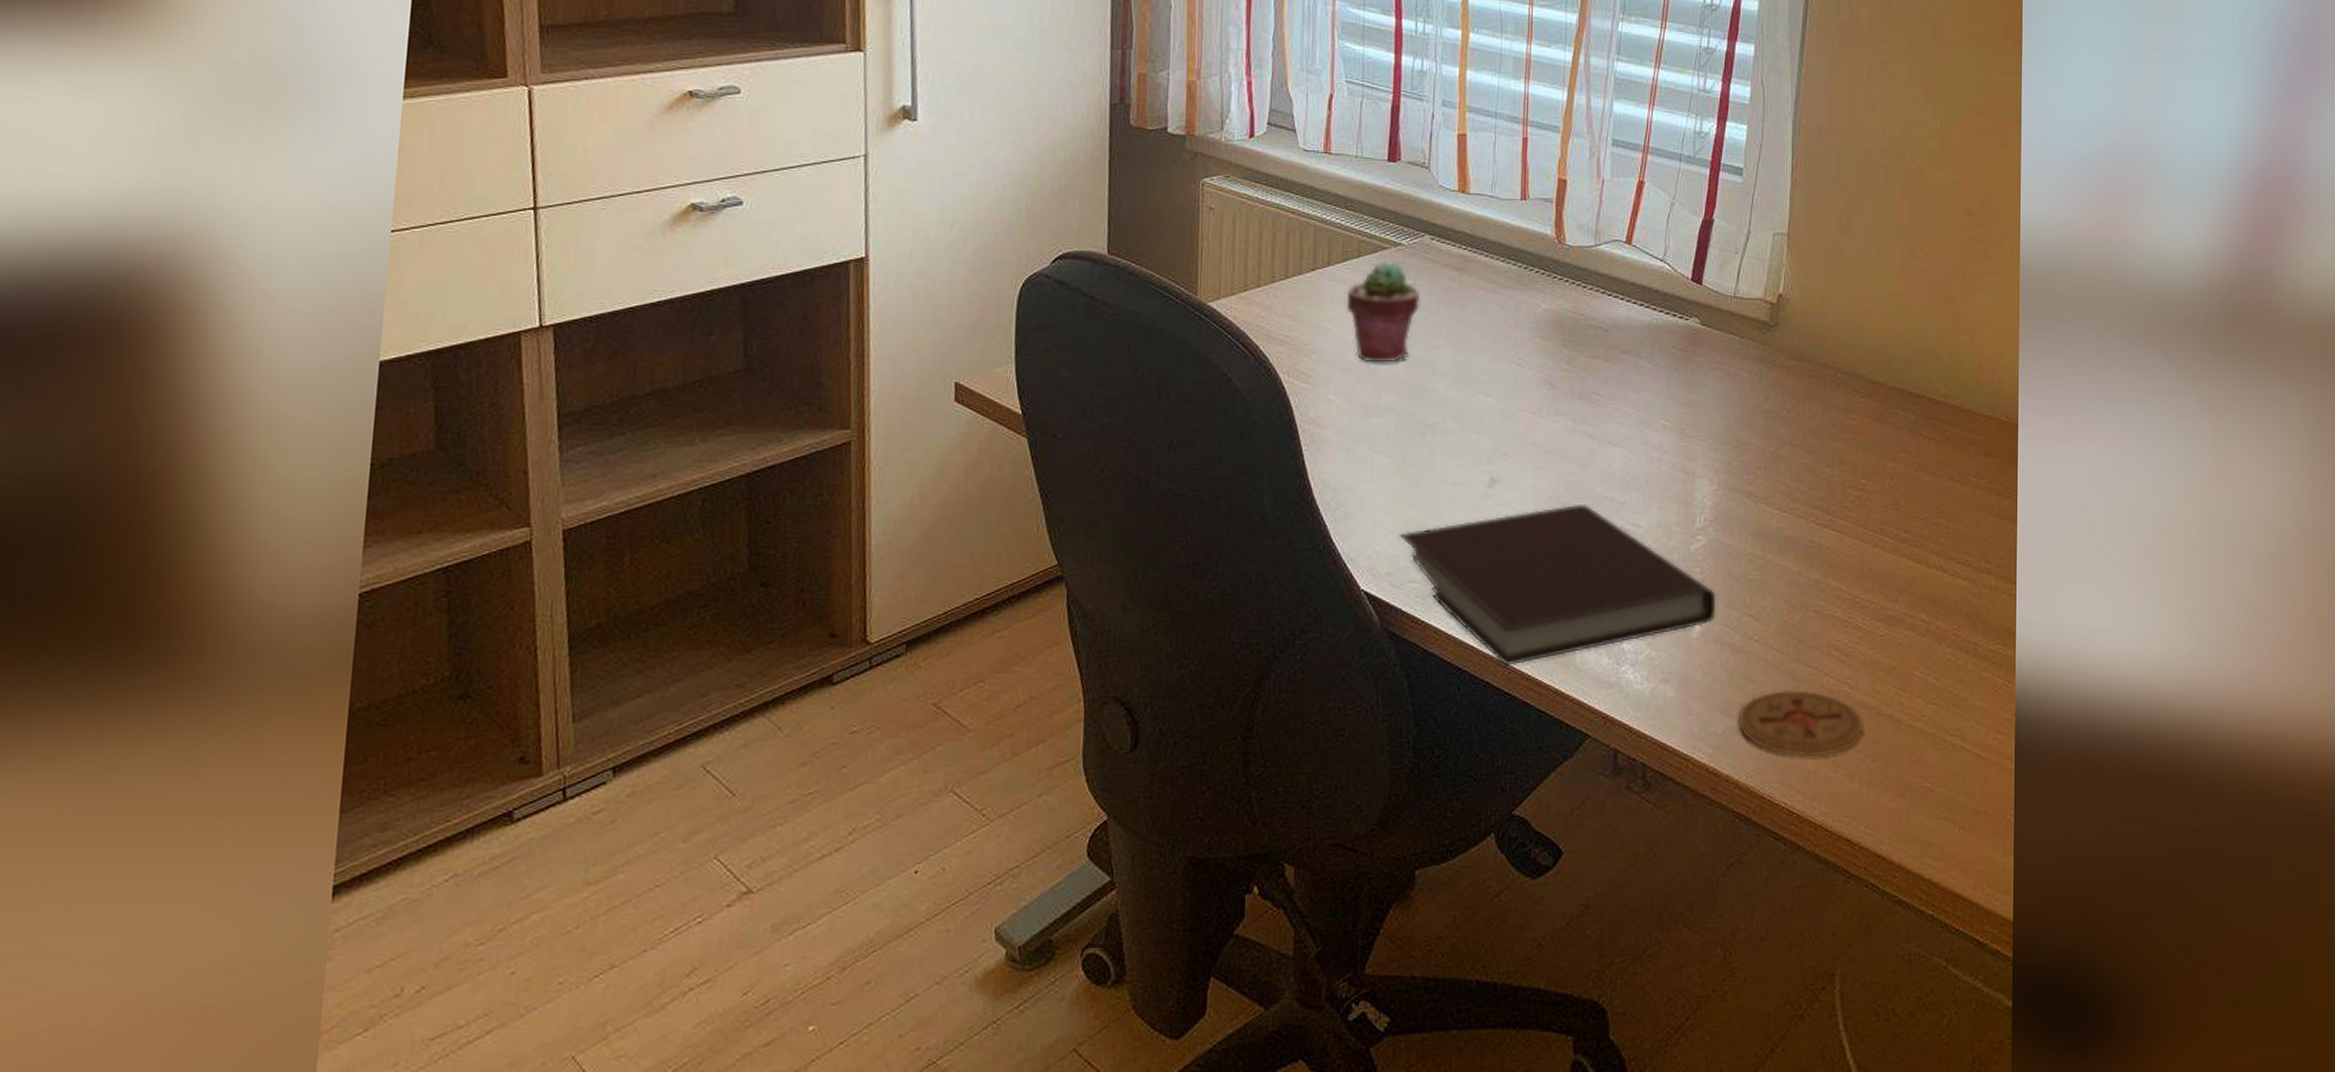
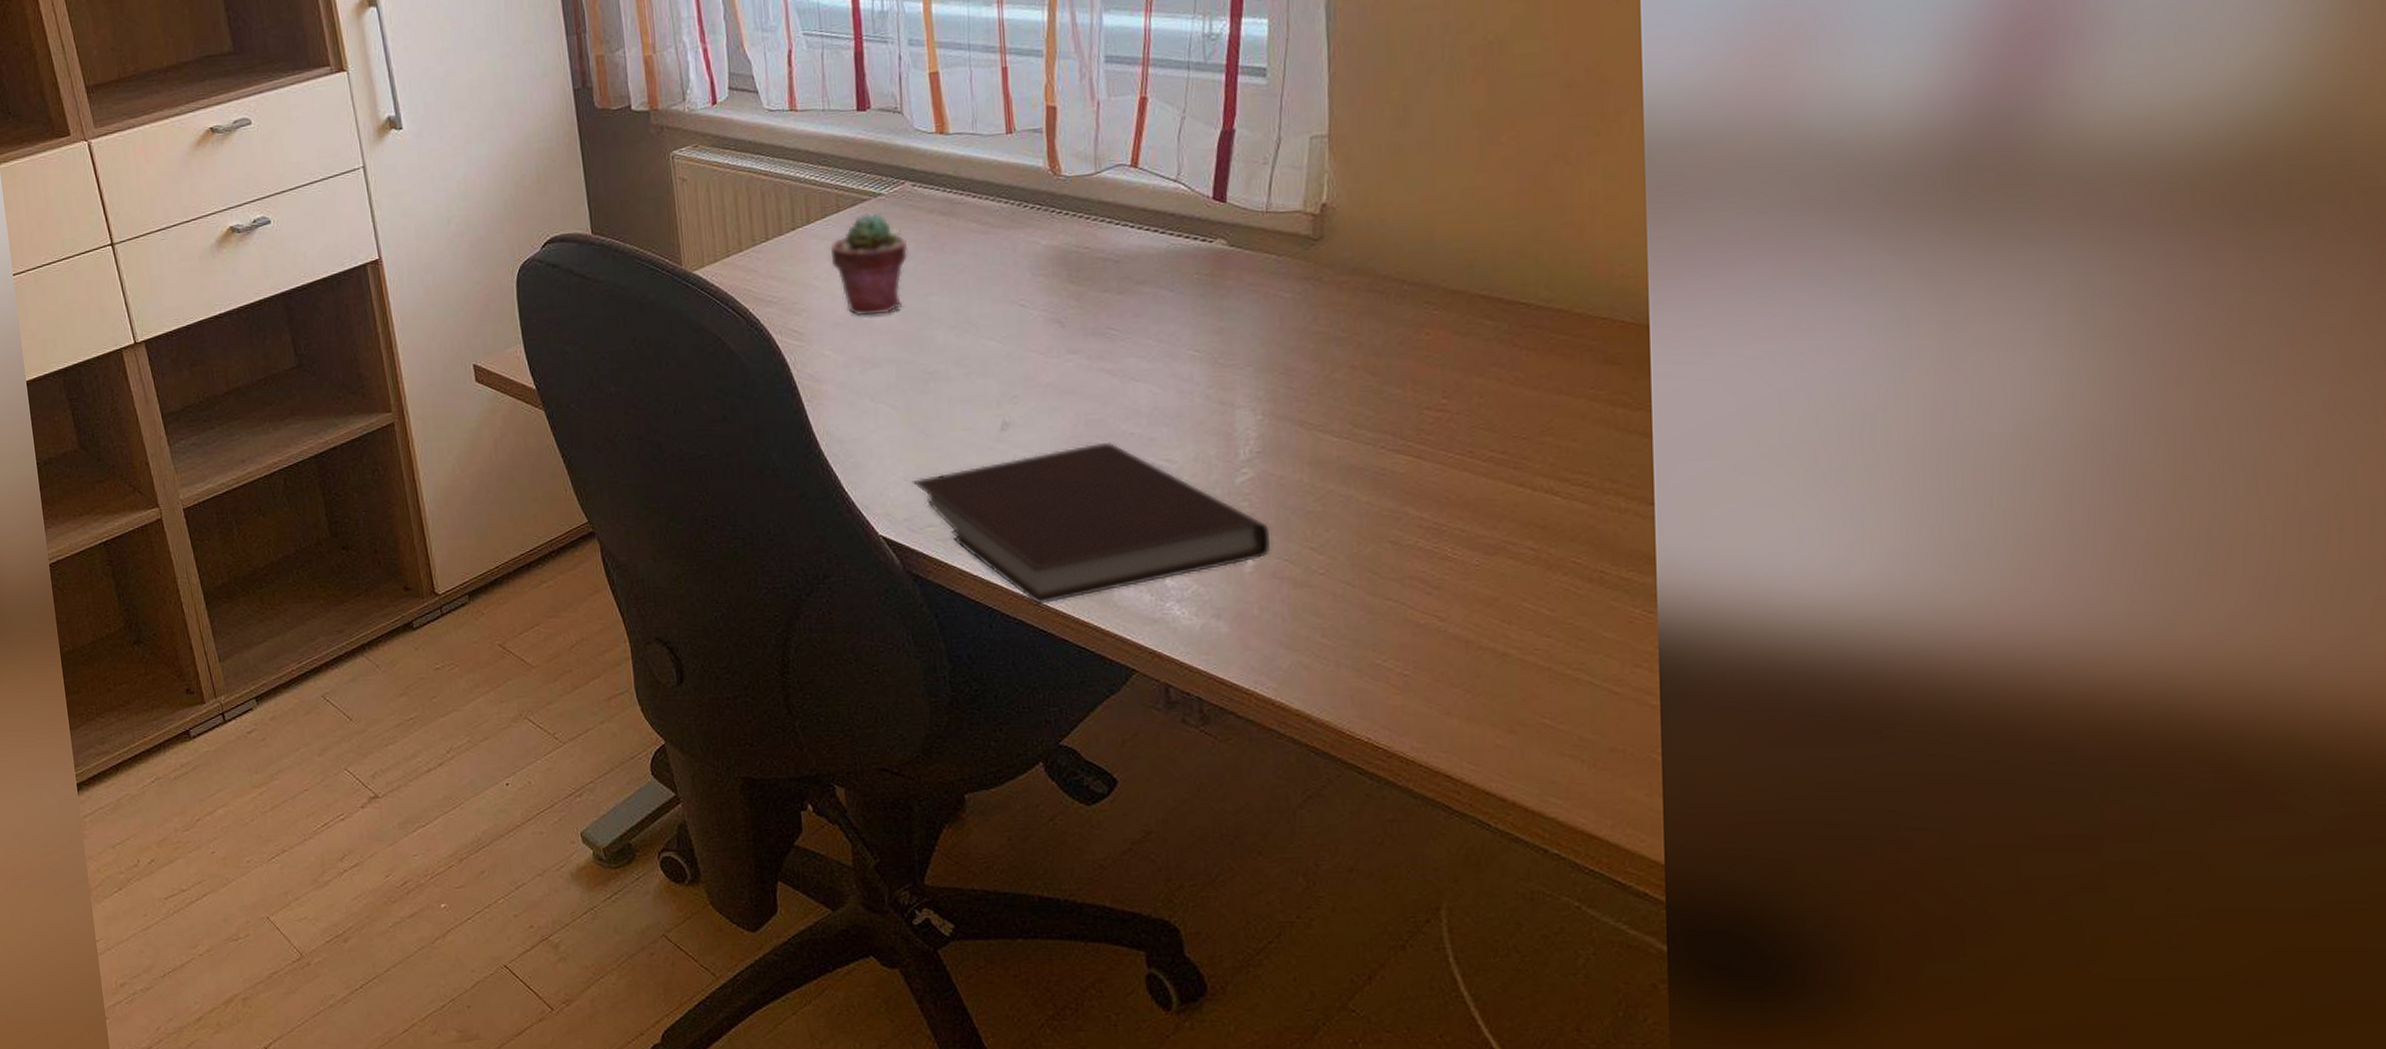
coaster: present [1738,690,1863,757] -> none [1306,624,1460,692]

